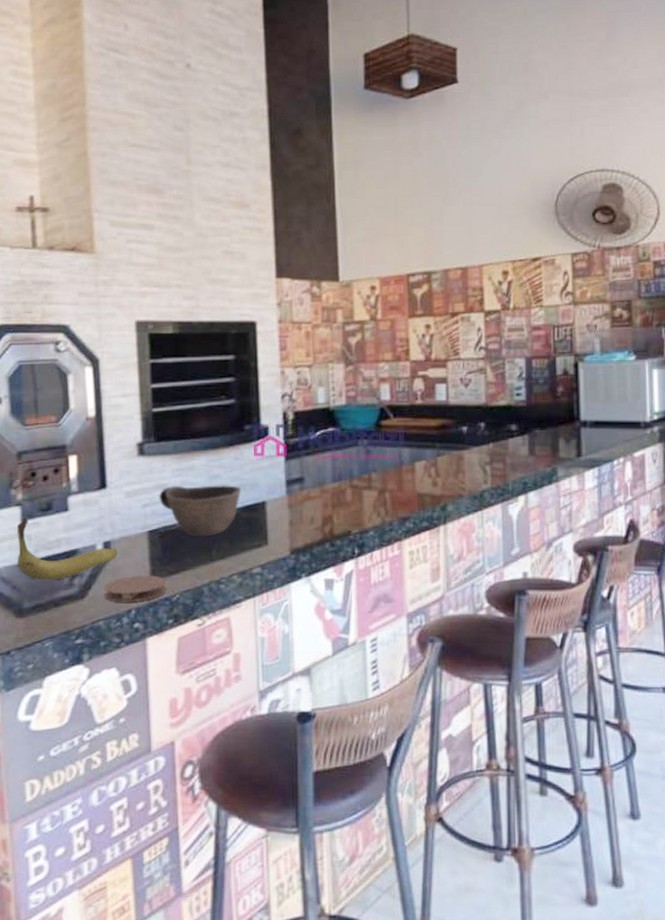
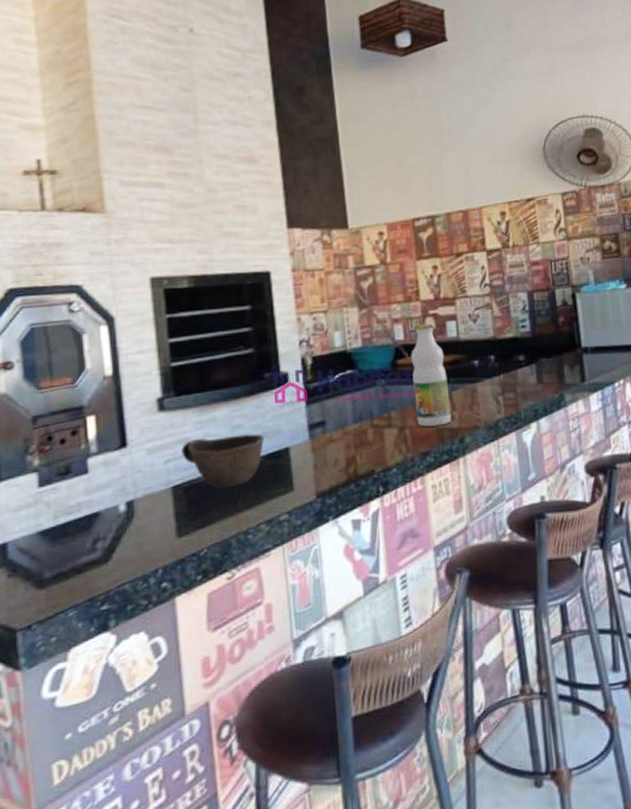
banana: present [17,516,117,581] -> none [35,483,141,548]
coaster: present [104,575,167,602] -> none [128,531,194,563]
bottle: none [396,385,435,491] -> present [411,323,452,427]

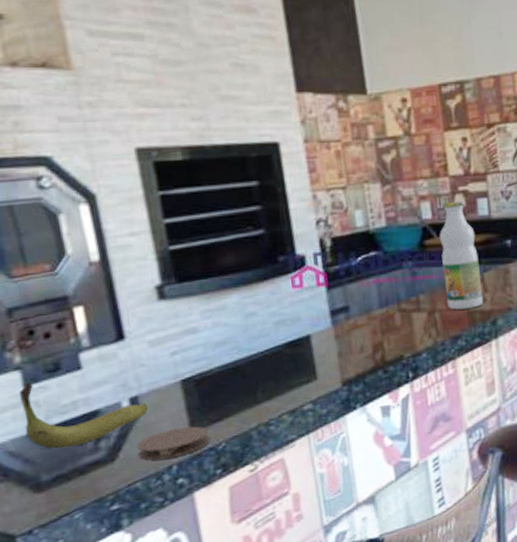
banana: none [35,483,141,548] -> present [20,381,148,449]
coaster: none [128,531,194,563] -> present [136,426,211,460]
bowl: present [181,434,265,489] -> none [189,321,283,380]

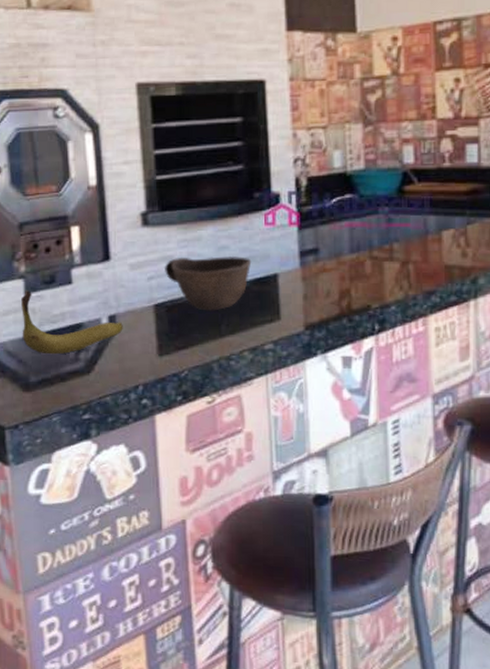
coaster: present [136,426,211,460] -> none [110,350,175,378]
bowl: none [189,321,283,380] -> present [165,257,252,311]
bottle: present [440,200,484,310] -> none [421,146,464,263]

